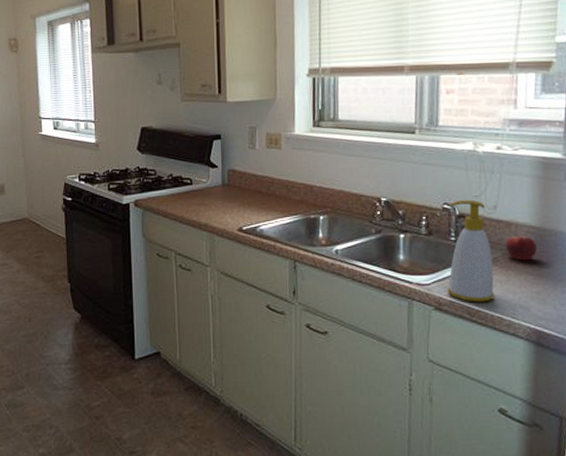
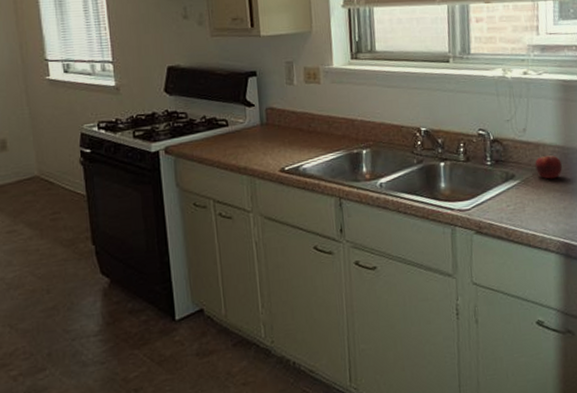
soap bottle: present [447,199,495,302] -> none [484,124,529,223]

